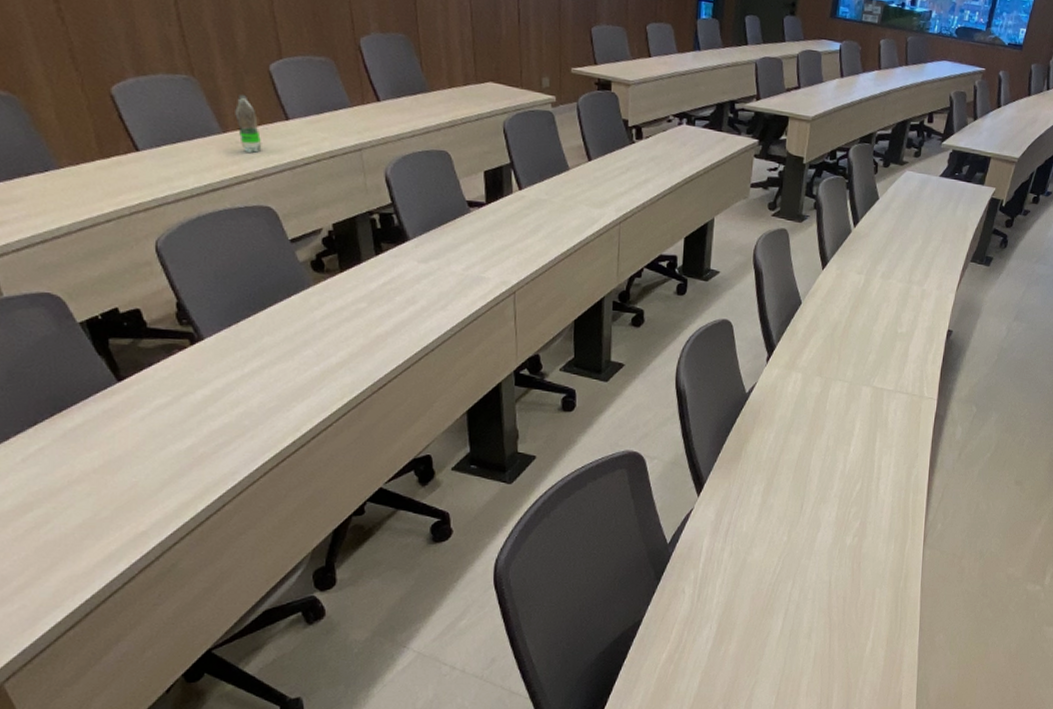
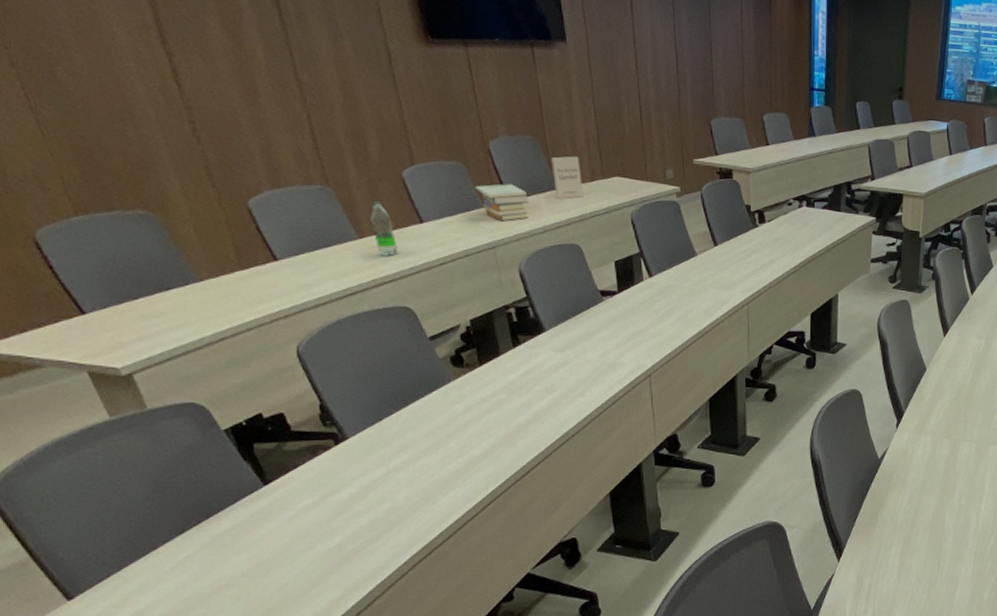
books: none [343,83,399,123] -> present [474,184,529,222]
book: none [423,57,456,104] -> present [551,156,584,200]

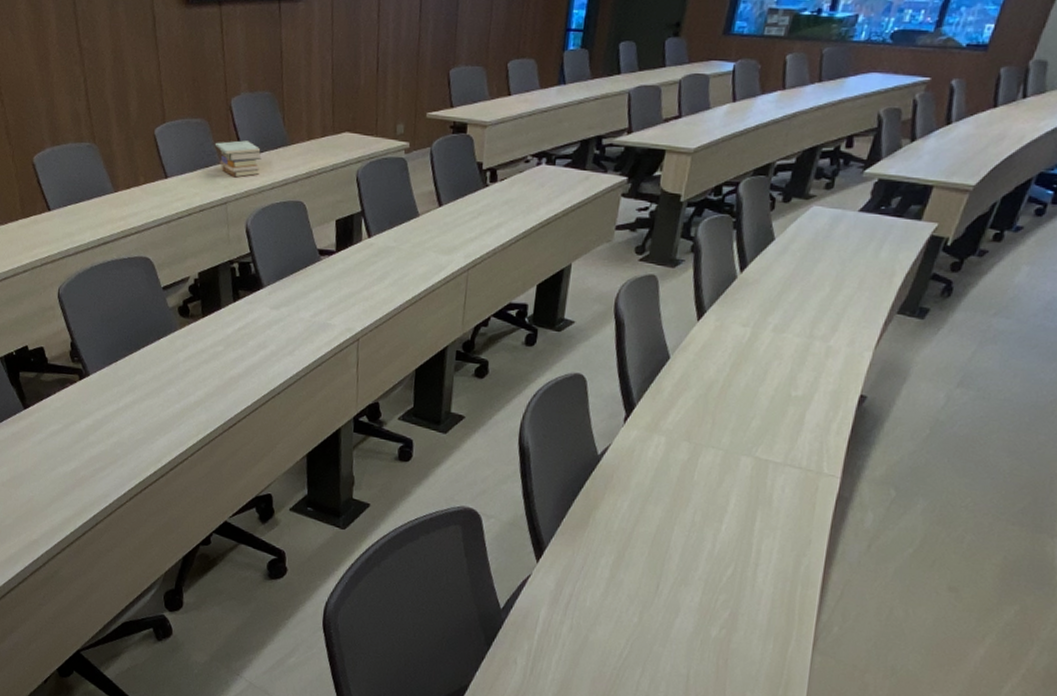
bottle: present [370,201,398,256] -> none [125,158,145,209]
book: present [551,156,584,200] -> none [285,111,313,156]

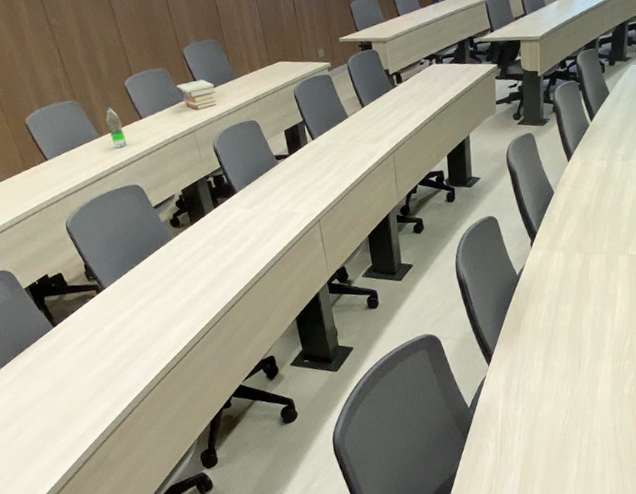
bottle: none [125,158,145,209] -> present [105,107,127,148]

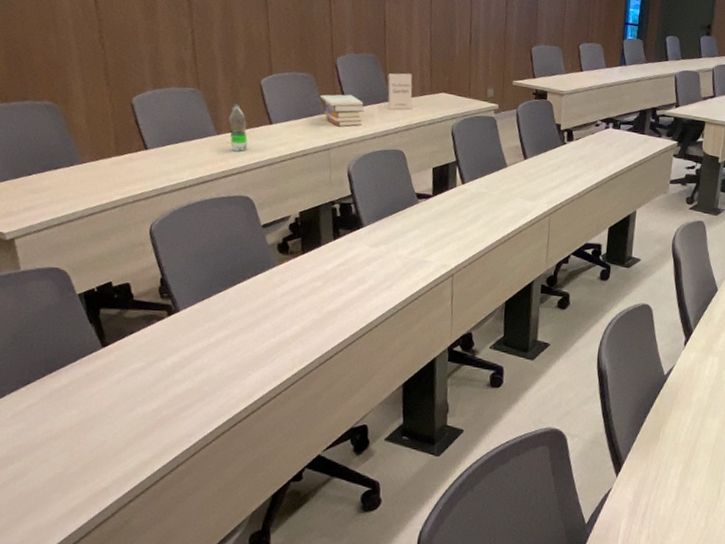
book: none [229,50,257,87] -> present [387,73,413,111]

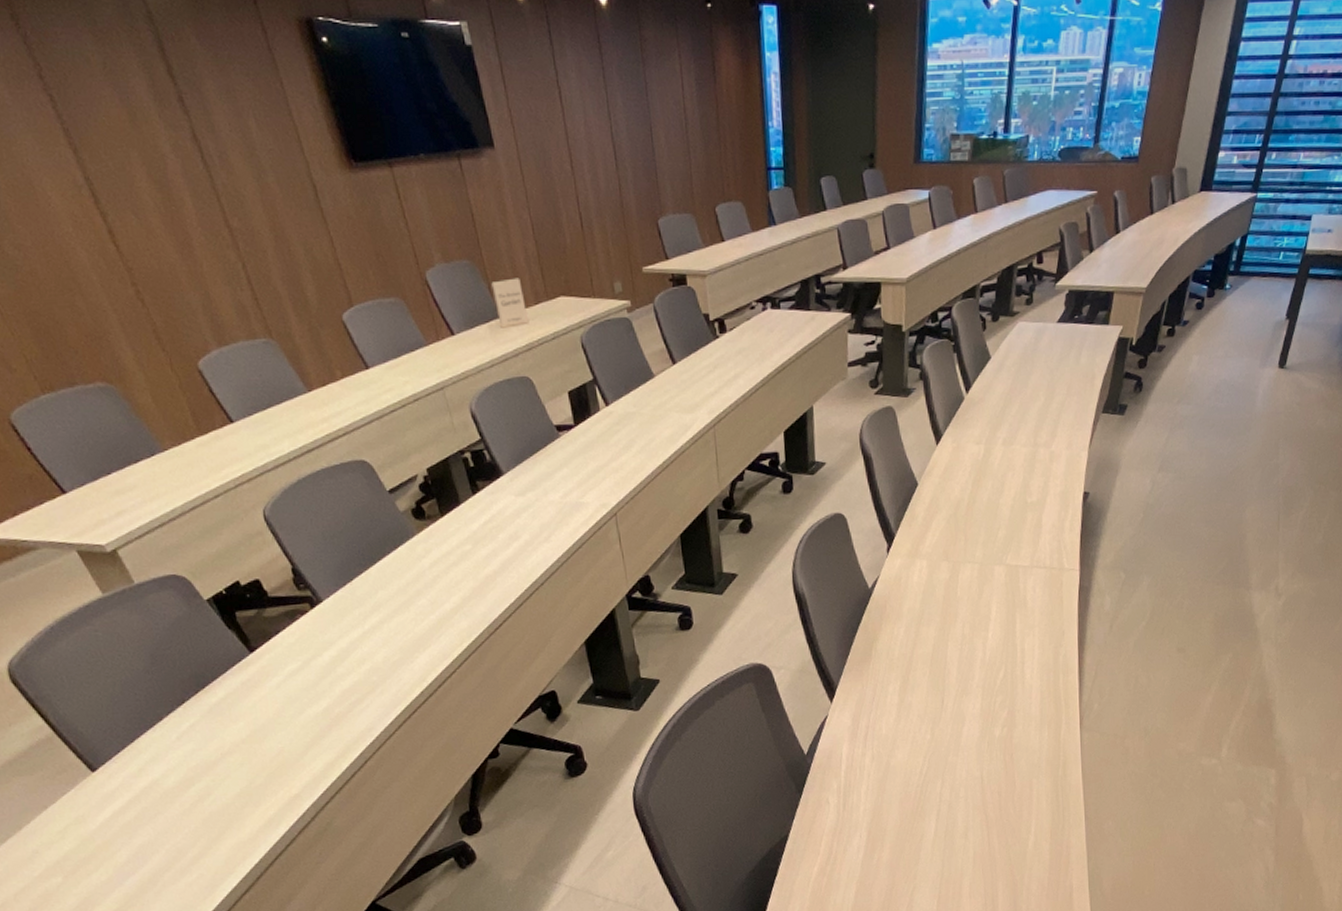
bottle: present [228,104,248,151] -> none [316,350,348,408]
books: present [319,94,365,127] -> none [416,317,474,359]

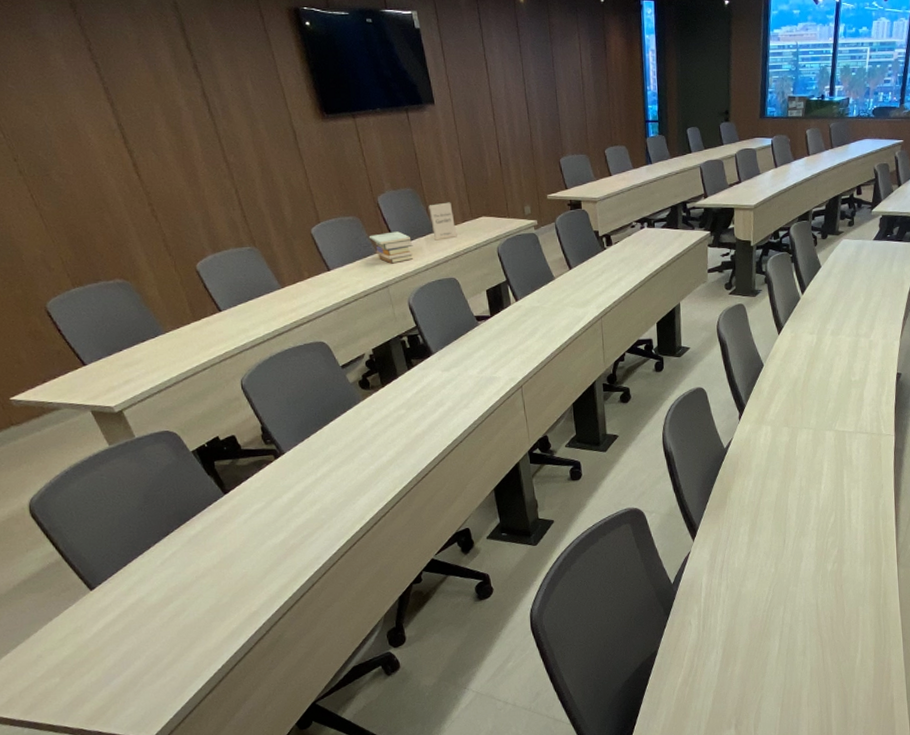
books: none [416,317,474,359] -> present [368,231,413,264]

